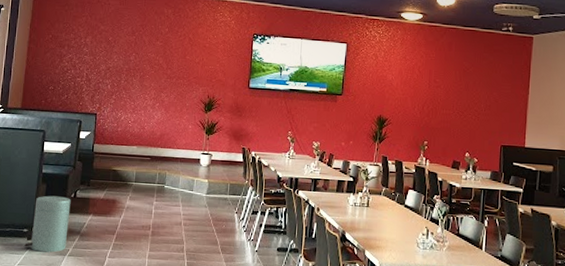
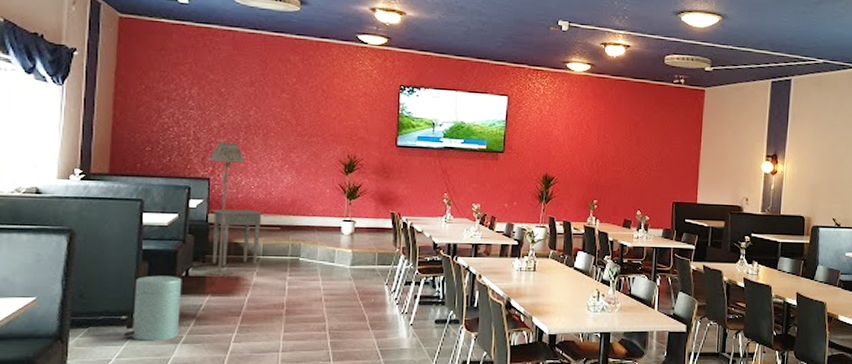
floor lamp: none [90,83,124,198] -> present [206,142,244,275]
side table: none [95,140,137,191] -> present [212,209,263,267]

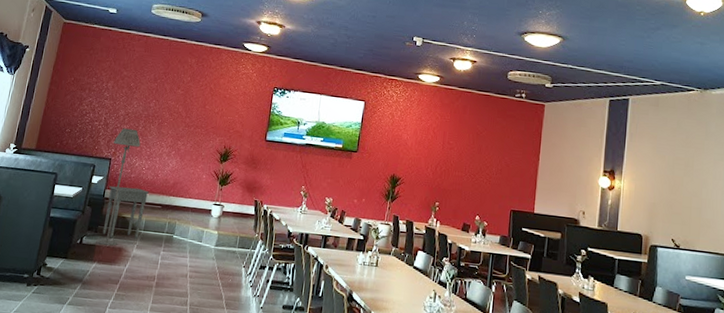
trash can: present [124,275,182,341] -> none [23,240,77,301]

